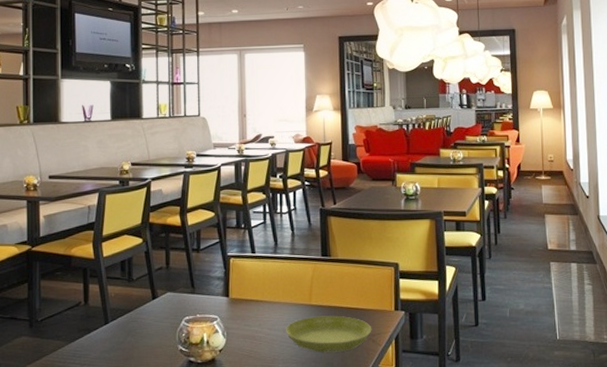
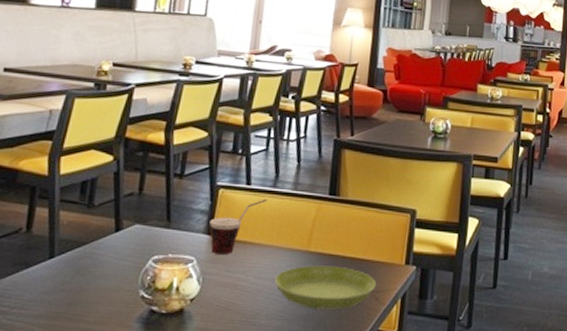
cup: none [226,263,271,312] -> present [209,199,268,254]

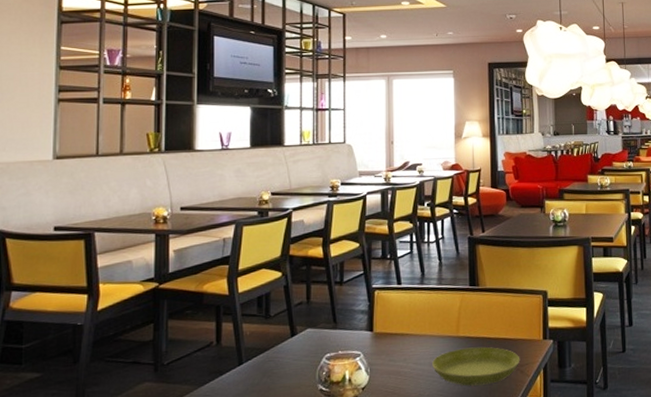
cup: present [209,199,268,254] -> none [370,295,418,347]

